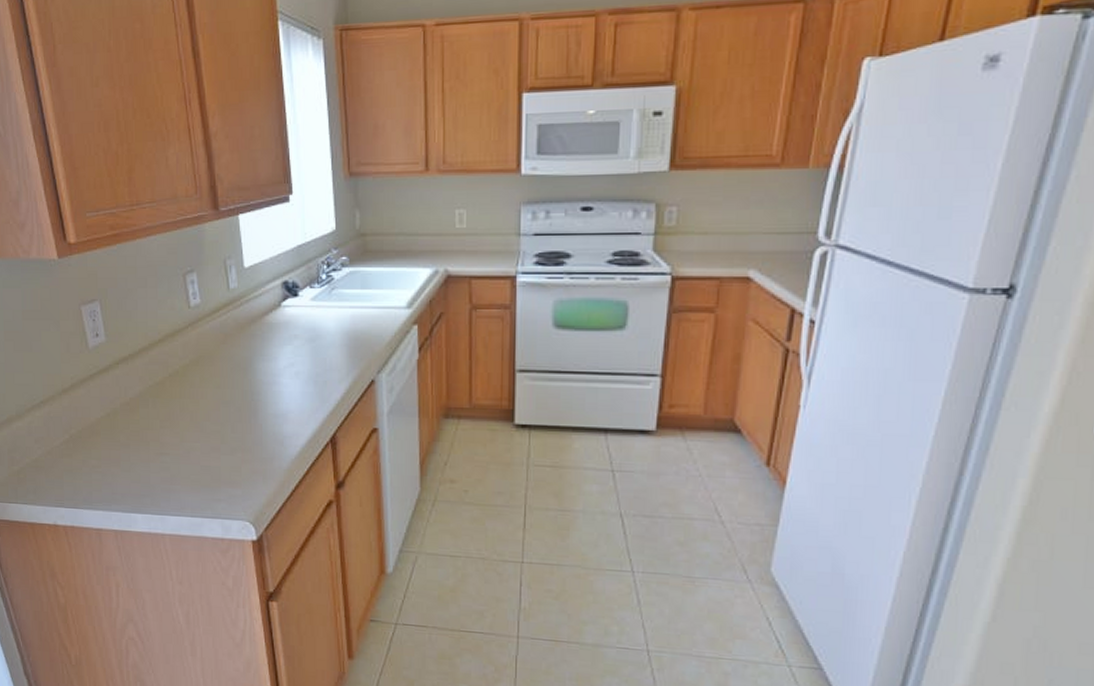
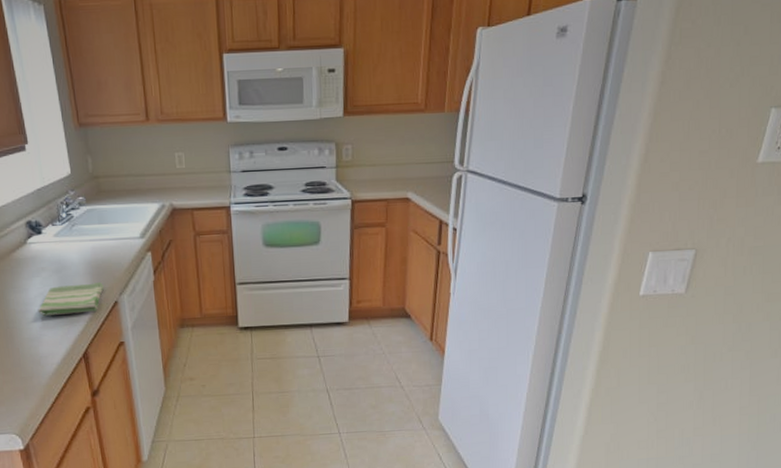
dish towel: none [286,357,360,391] -> present [38,282,104,316]

